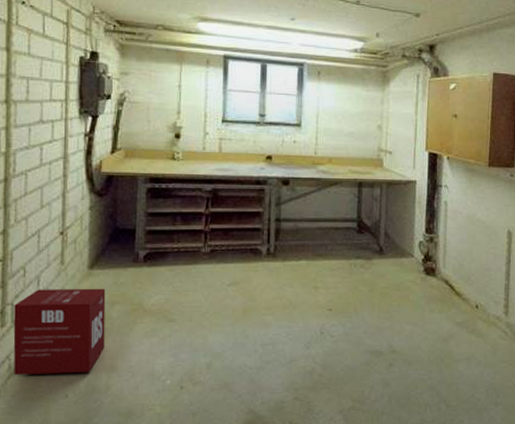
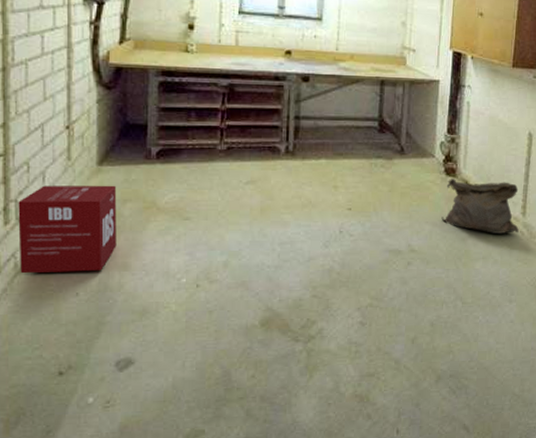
bag: none [422,278,502,335] -> present [441,179,519,235]

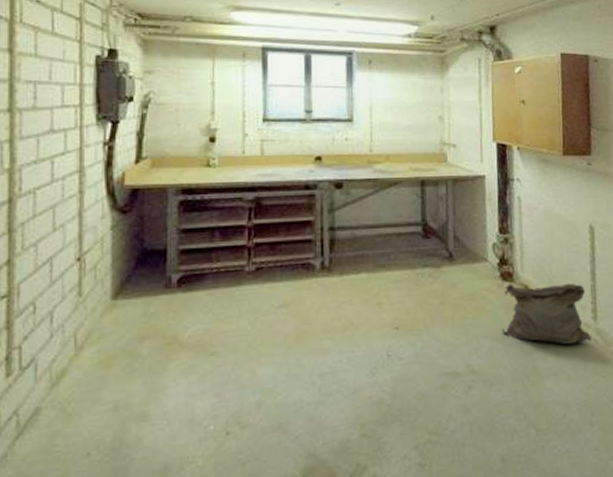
product box: present [18,185,117,274] -> none [22,321,134,434]

